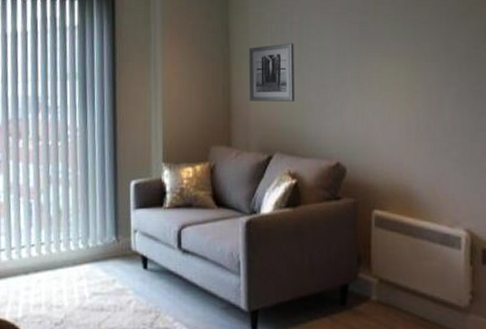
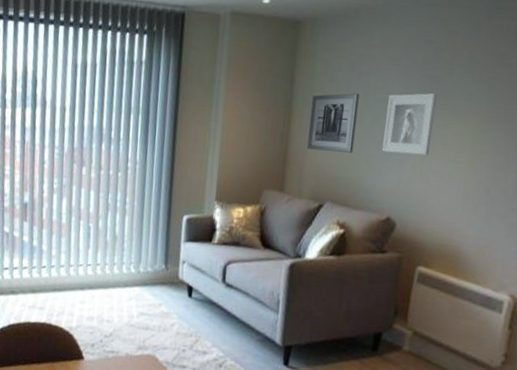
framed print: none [321,37,368,98] -> present [381,92,437,156]

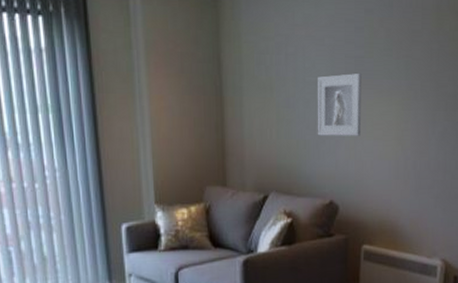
wall art: present [306,93,359,153] -> none [242,77,290,139]

